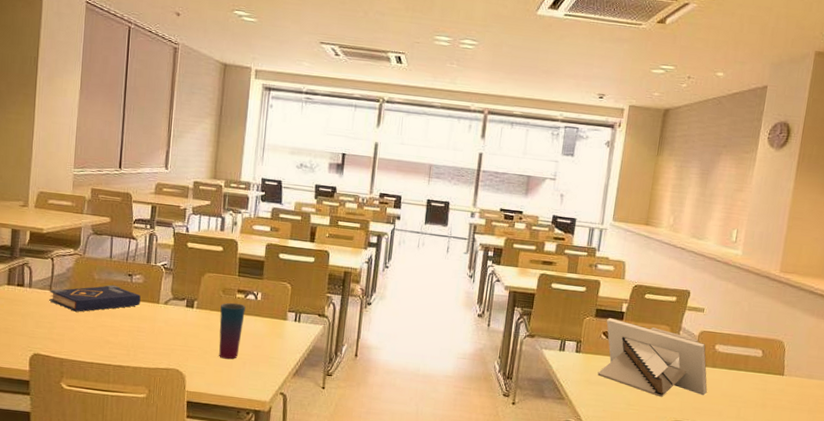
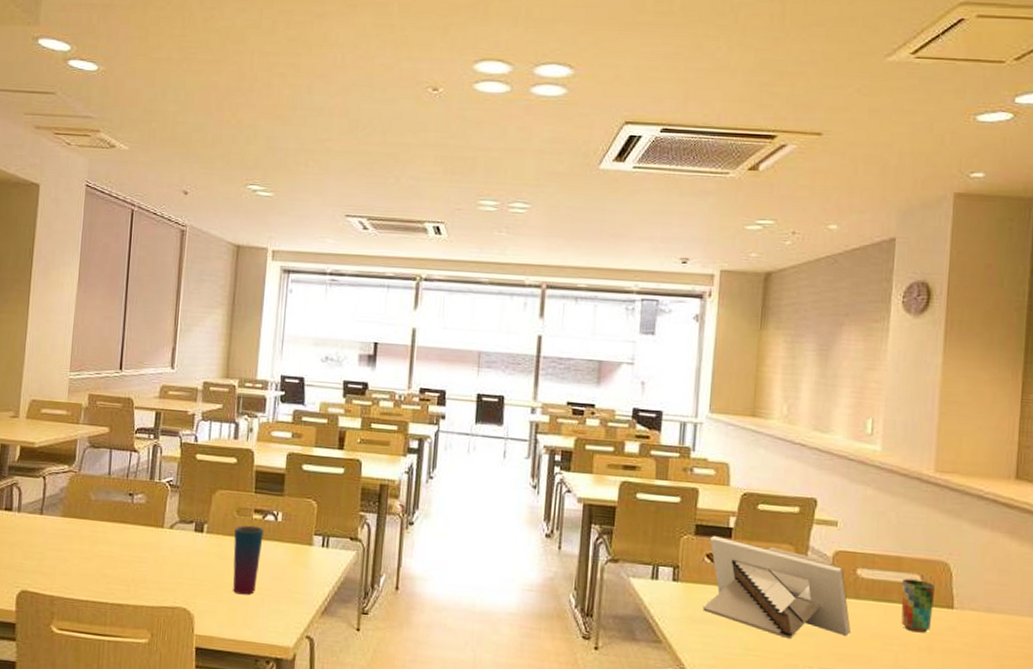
book: present [49,284,141,312] -> none [40,506,143,540]
cup: none [745,353,773,394] -> present [901,578,936,633]

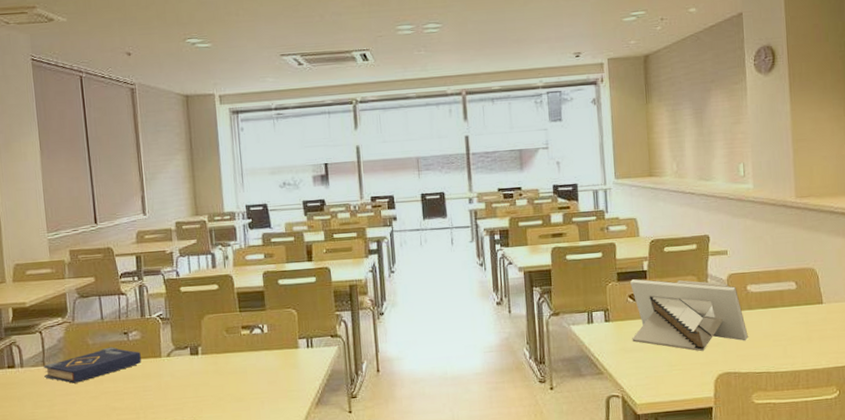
book: none [40,506,143,540] -> present [43,347,141,383]
cup: present [233,525,264,595] -> none [227,340,254,402]
cup: present [901,578,936,633] -> none [782,286,808,328]

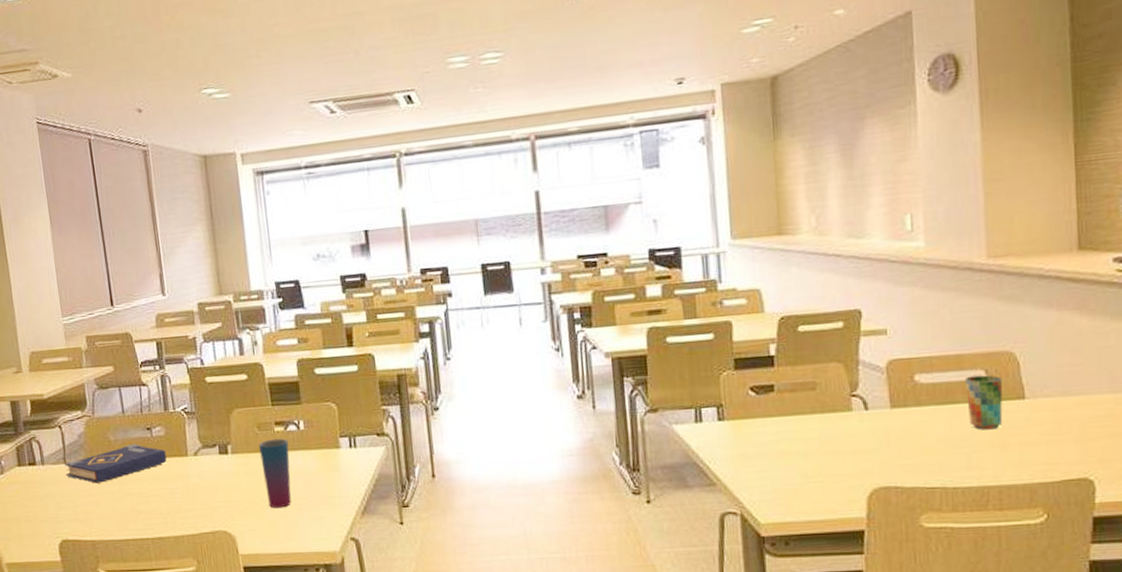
cup: none [227,340,254,402] -> present [259,438,291,509]
architectural model: present [630,278,748,352] -> none [752,366,916,460]
cup: none [782,286,808,328] -> present [965,375,1003,430]

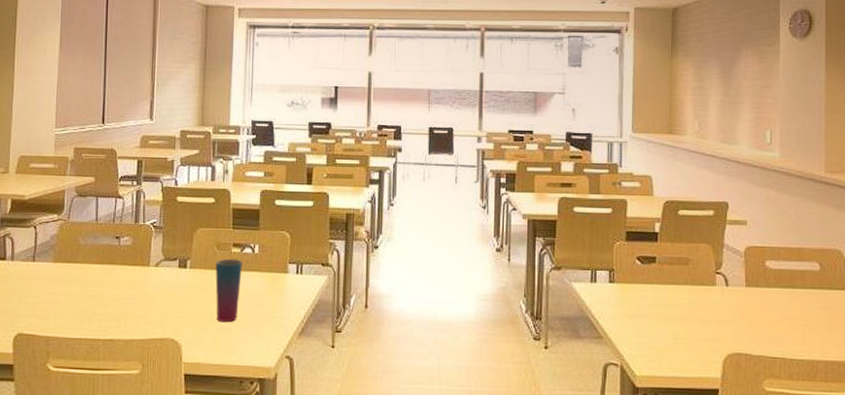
book: present [65,444,167,483] -> none [33,250,130,283]
cup: present [965,375,1003,430] -> none [804,267,832,313]

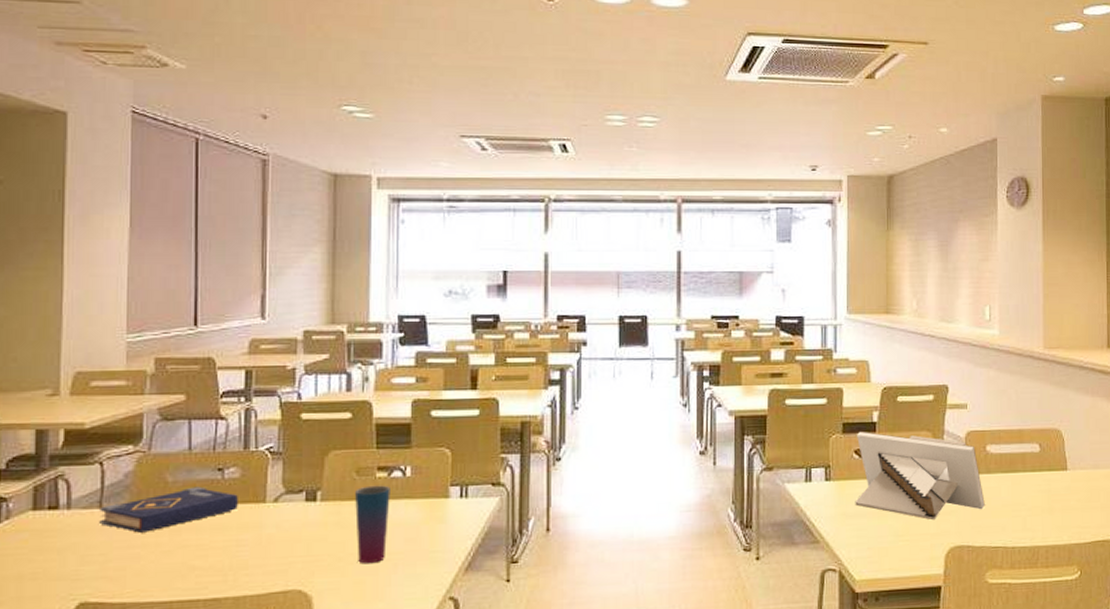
book: none [33,250,130,283] -> present [99,486,238,533]
architectural model: none [637,239,763,327] -> present [855,431,985,521]

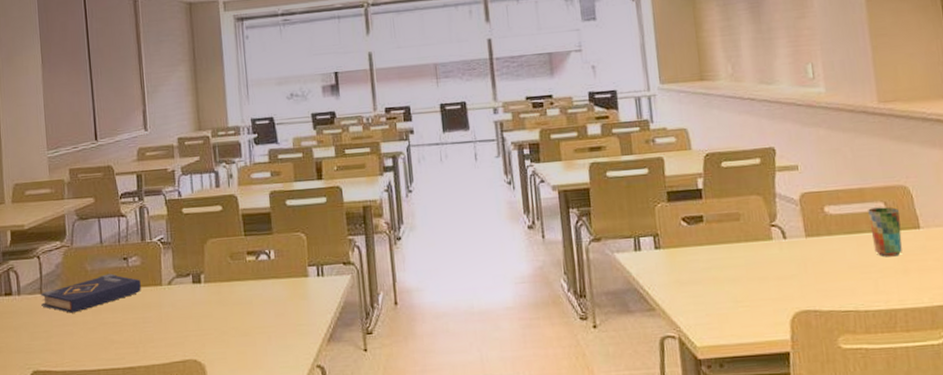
cup: present [355,485,390,564] -> none [231,267,261,337]
architectural model: present [855,431,985,521] -> none [683,198,829,285]
cup: none [1025,448,1052,496] -> present [868,207,902,257]

